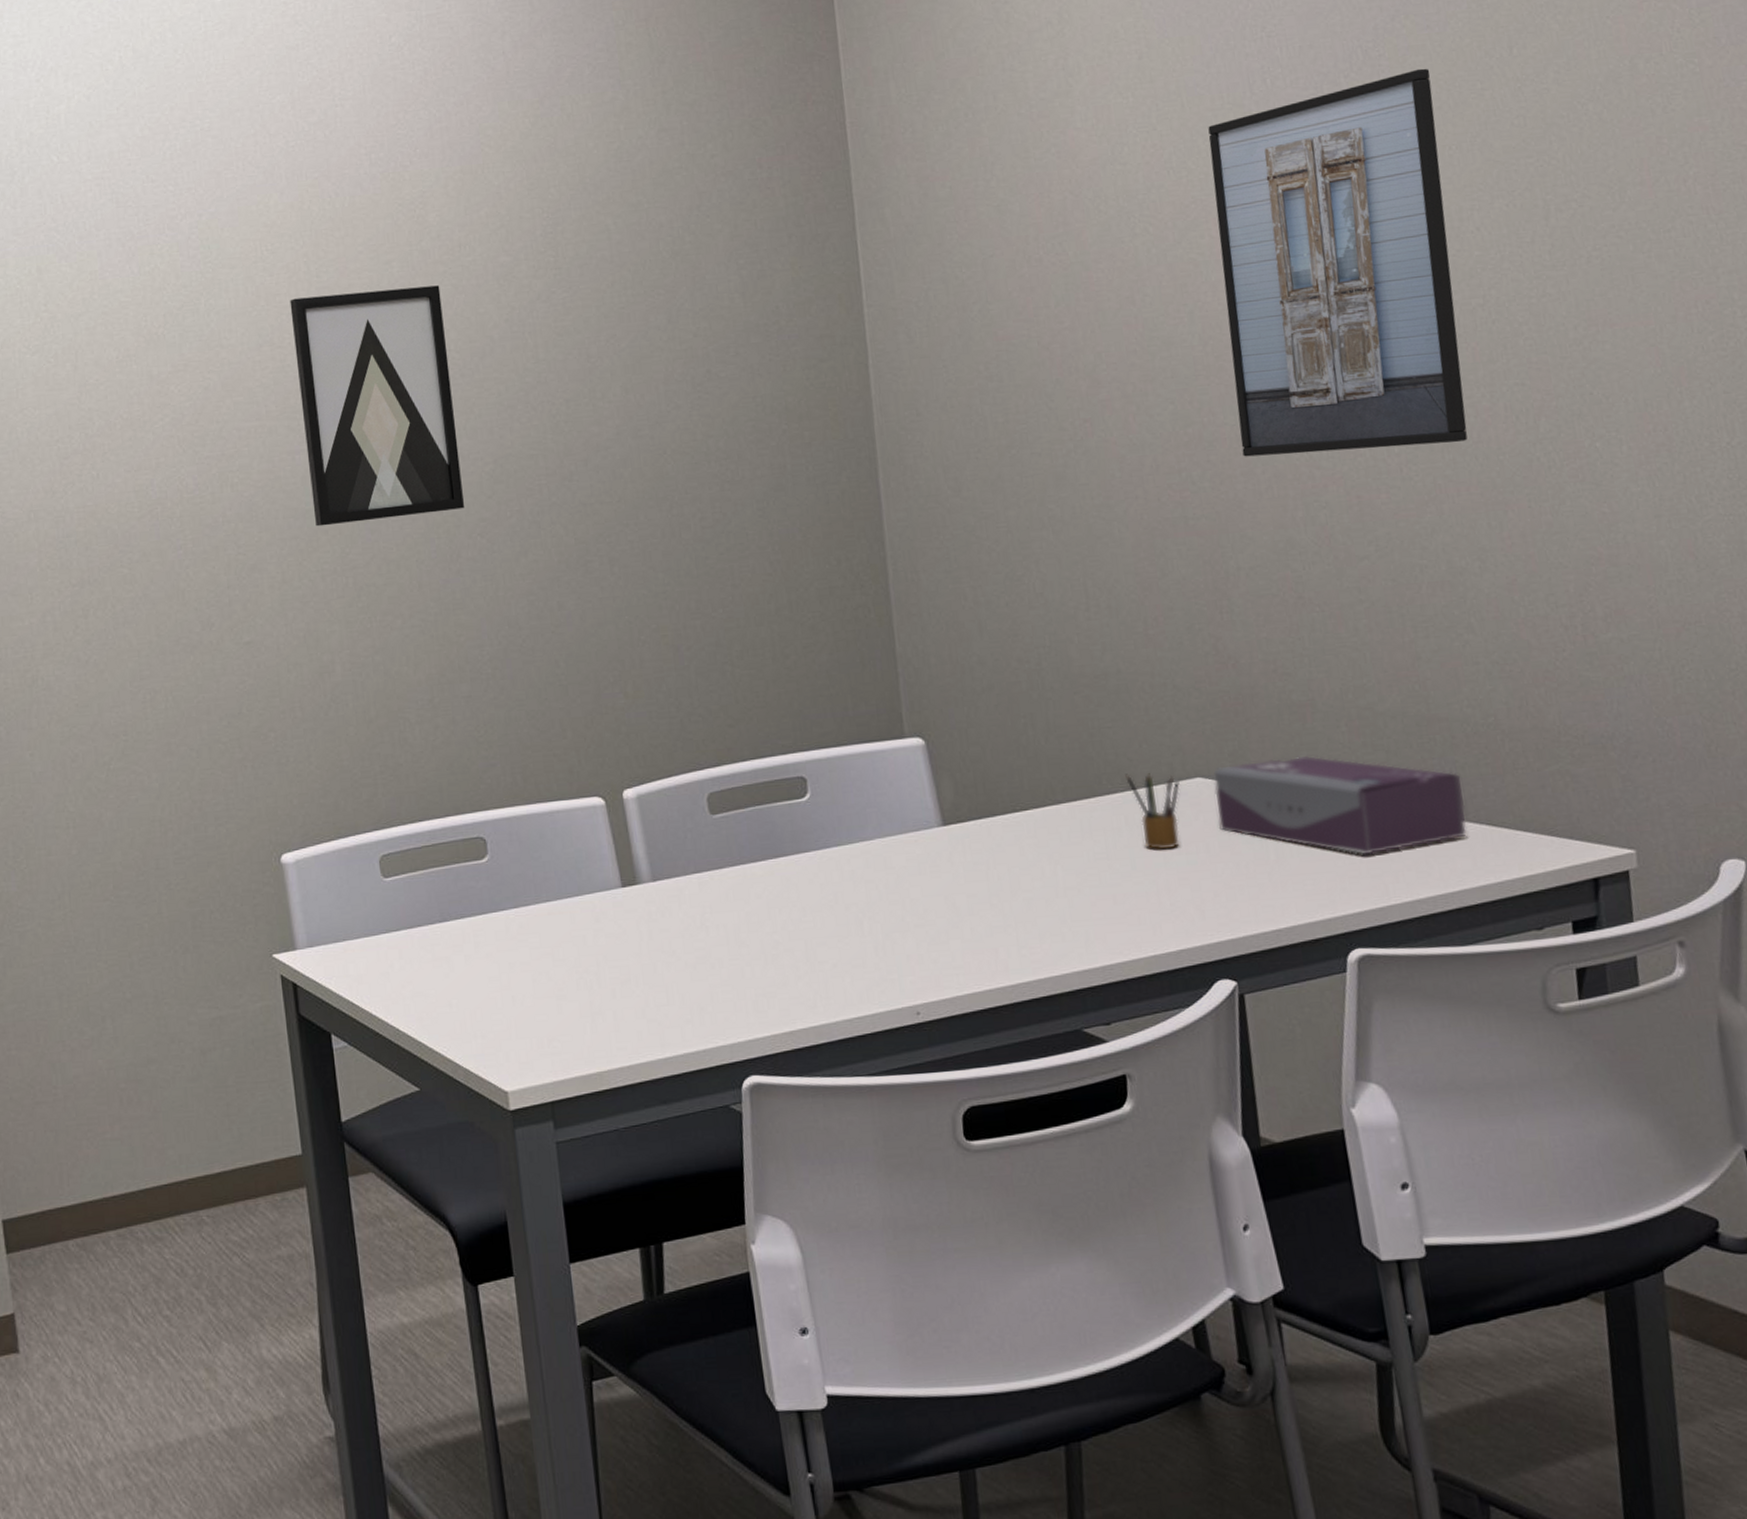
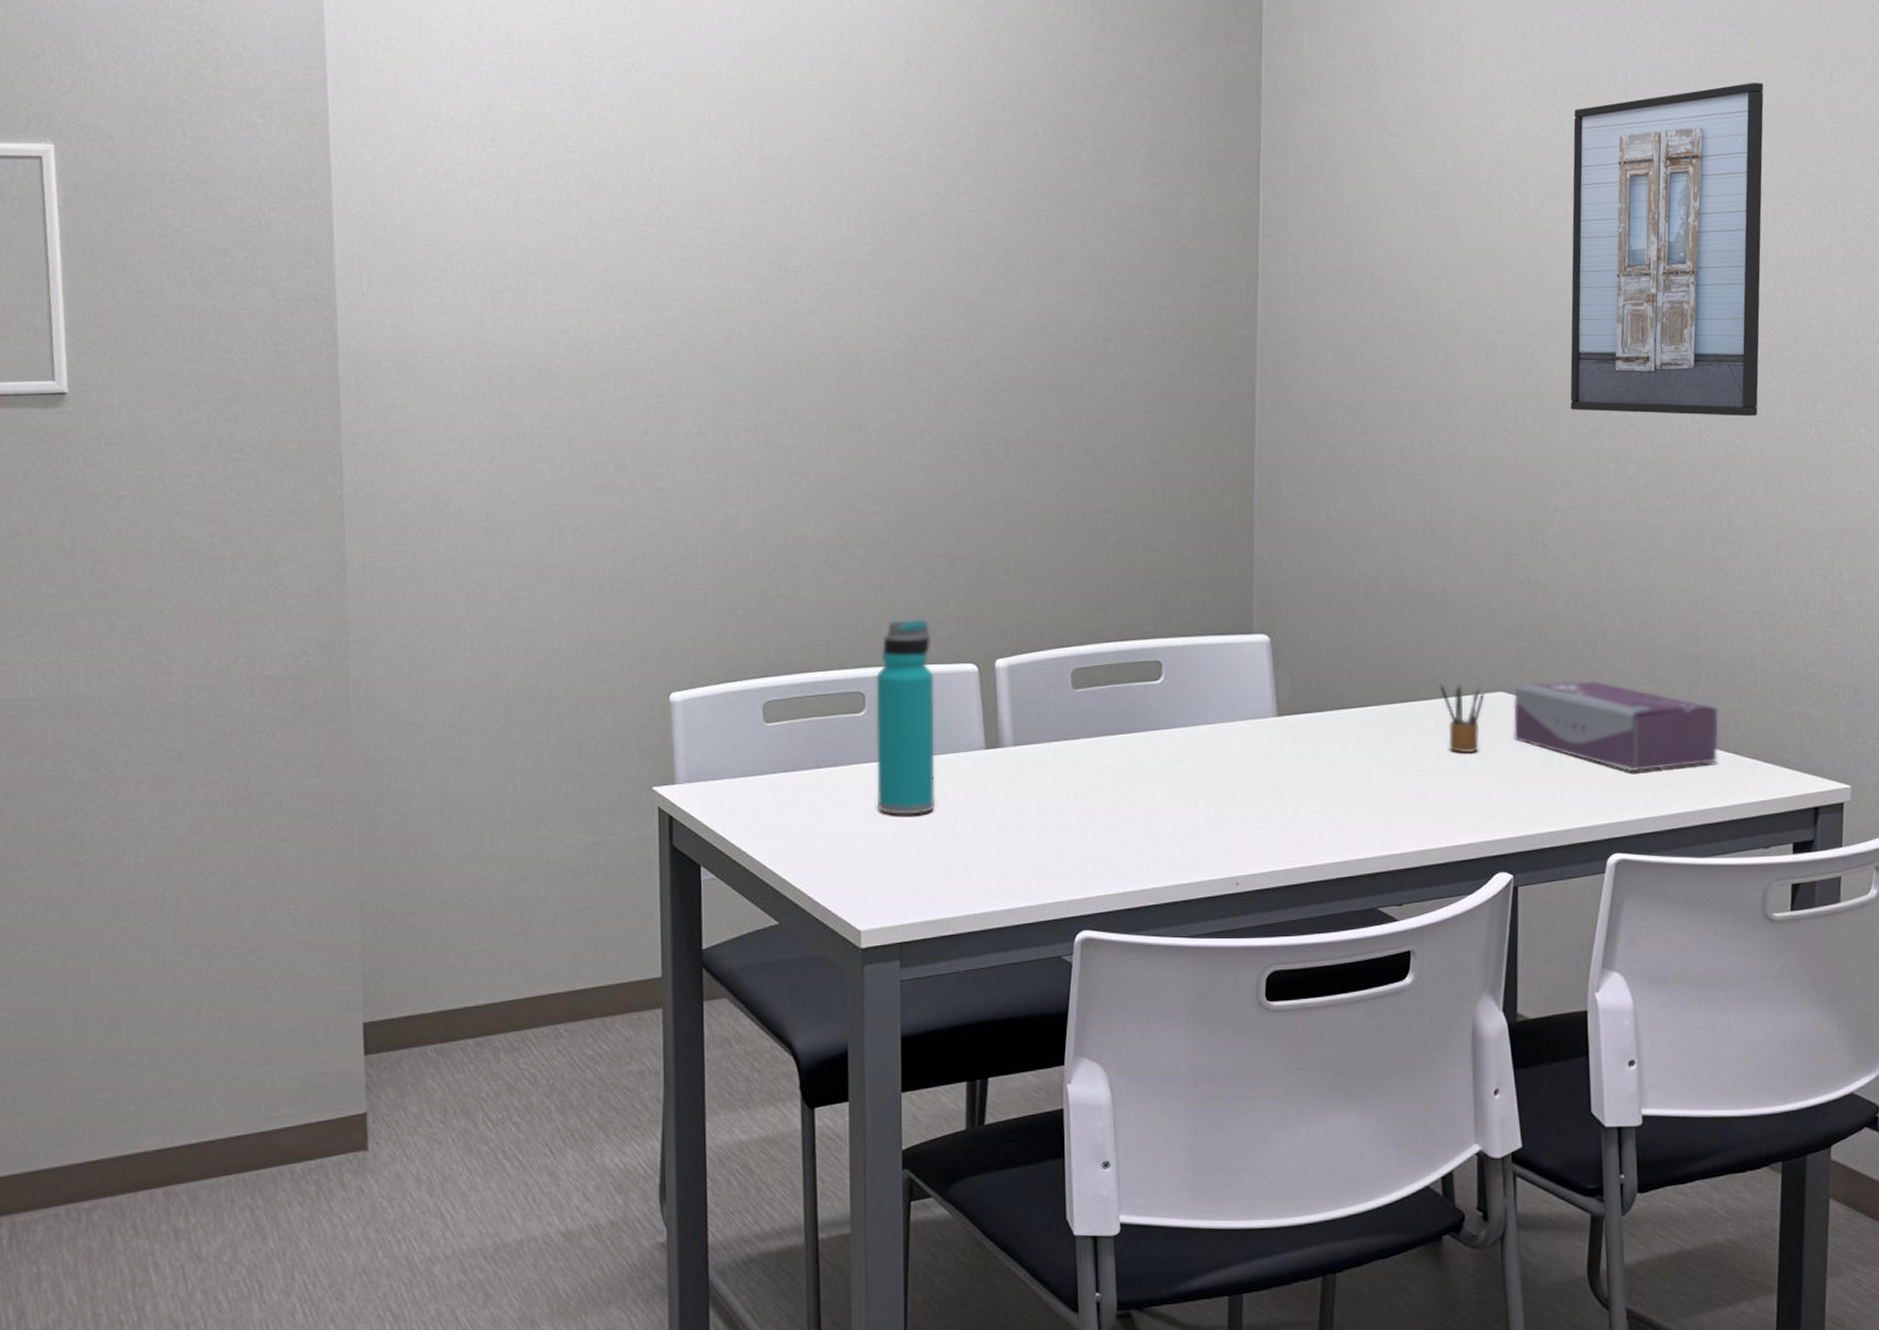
wall art: present [289,285,465,527] -> none [731,164,878,385]
water bottle: none [496,754,575,965] -> present [876,619,936,815]

